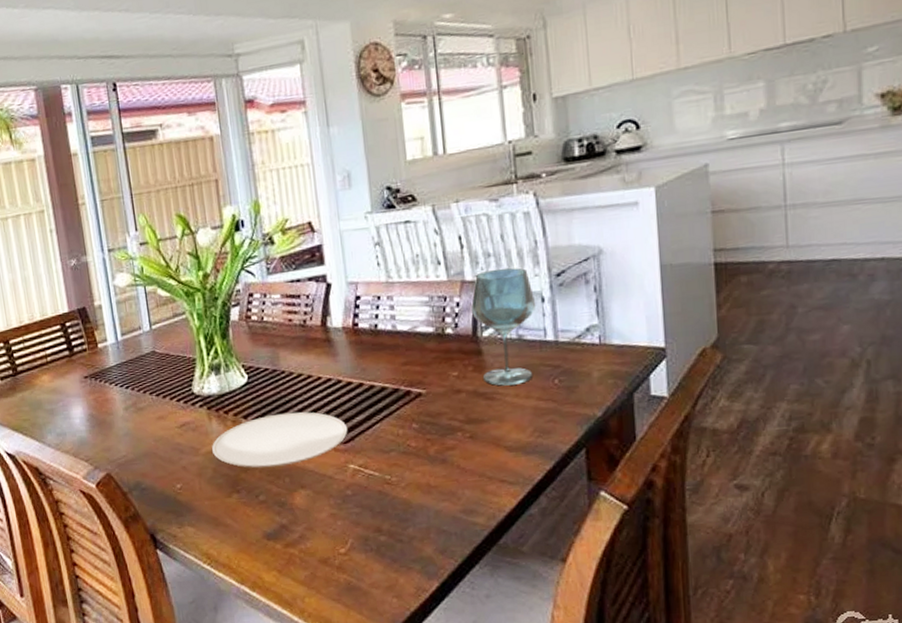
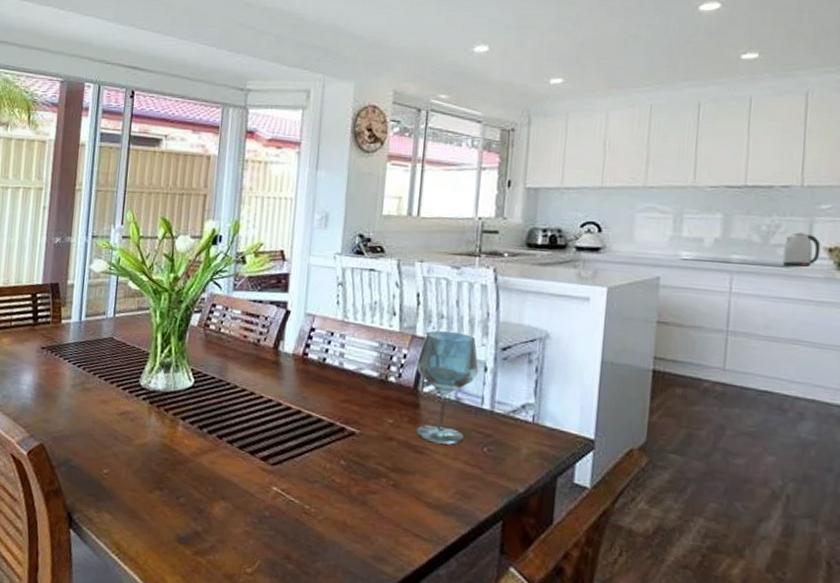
plate: present [212,412,348,469] -> none [145,422,278,475]
kettle: none [833,83,872,124] -> present [782,232,821,268]

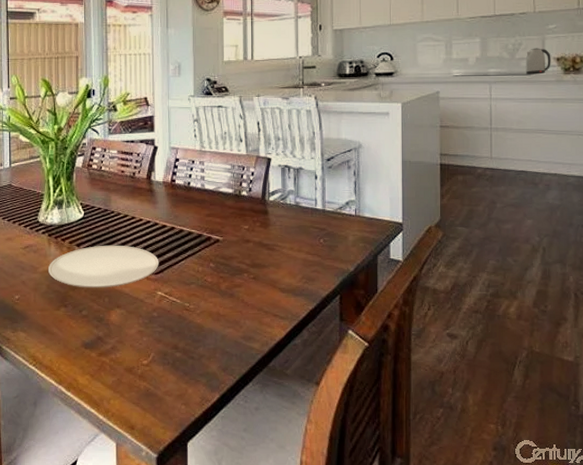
plate: none [145,422,278,475] -> present [48,245,159,288]
wine glass: present [416,330,479,445] -> none [262,150,311,240]

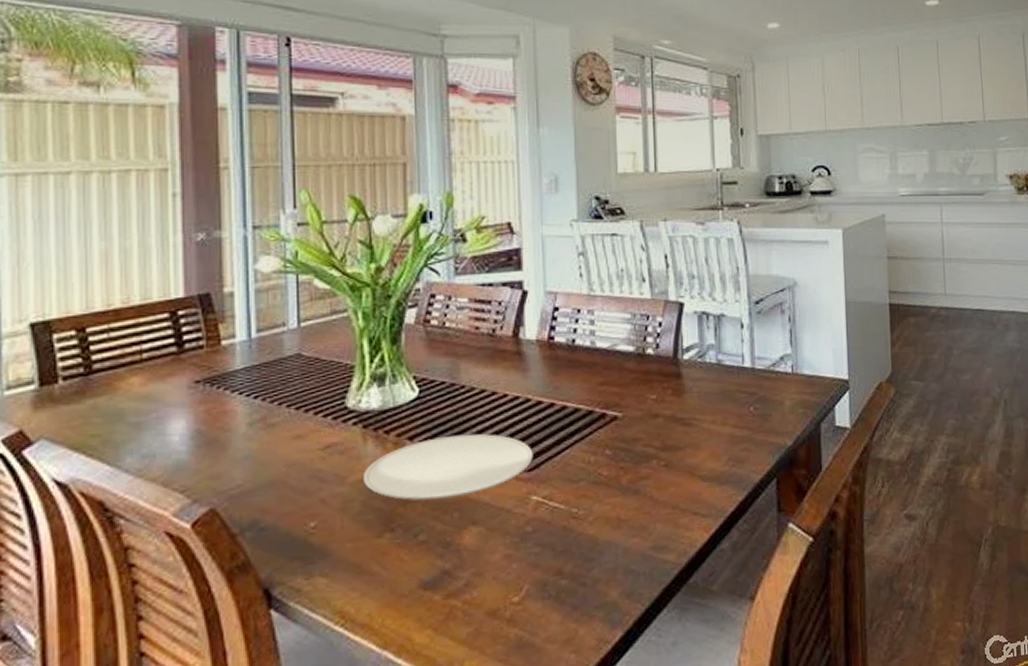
kettle: present [525,48,551,75] -> none [977,163,1004,195]

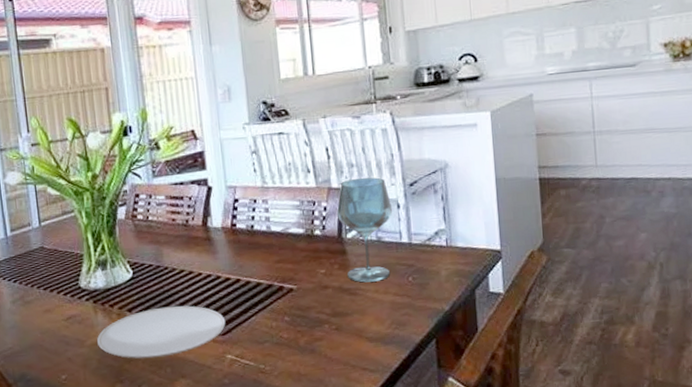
wine glass: none [672,291,736,412] -> present [336,177,393,283]

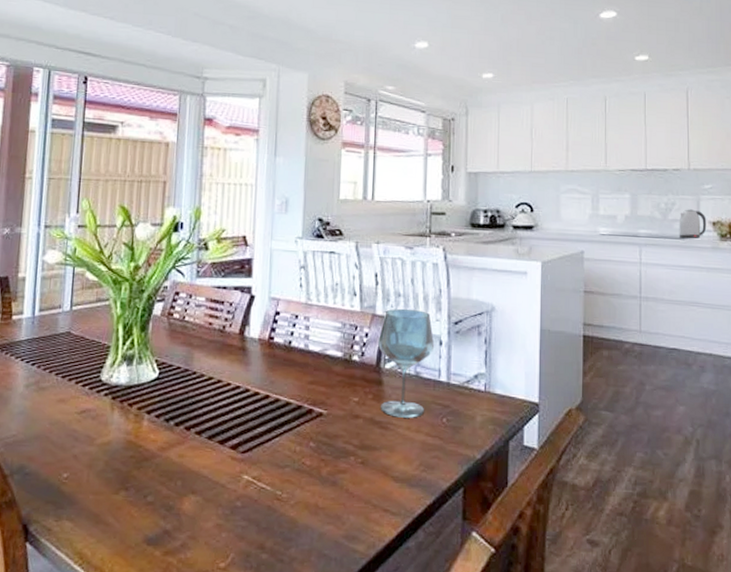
plate: present [97,305,226,359] -> none [108,413,248,468]
kettle: none [628,33,658,66] -> present [679,209,707,240]

